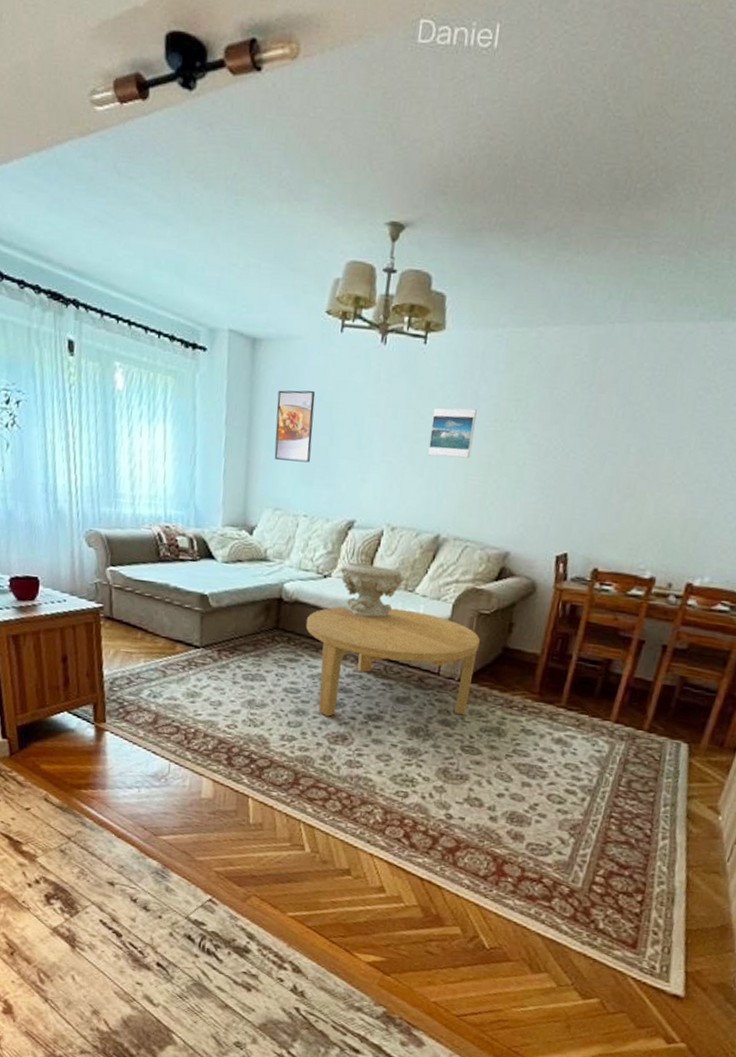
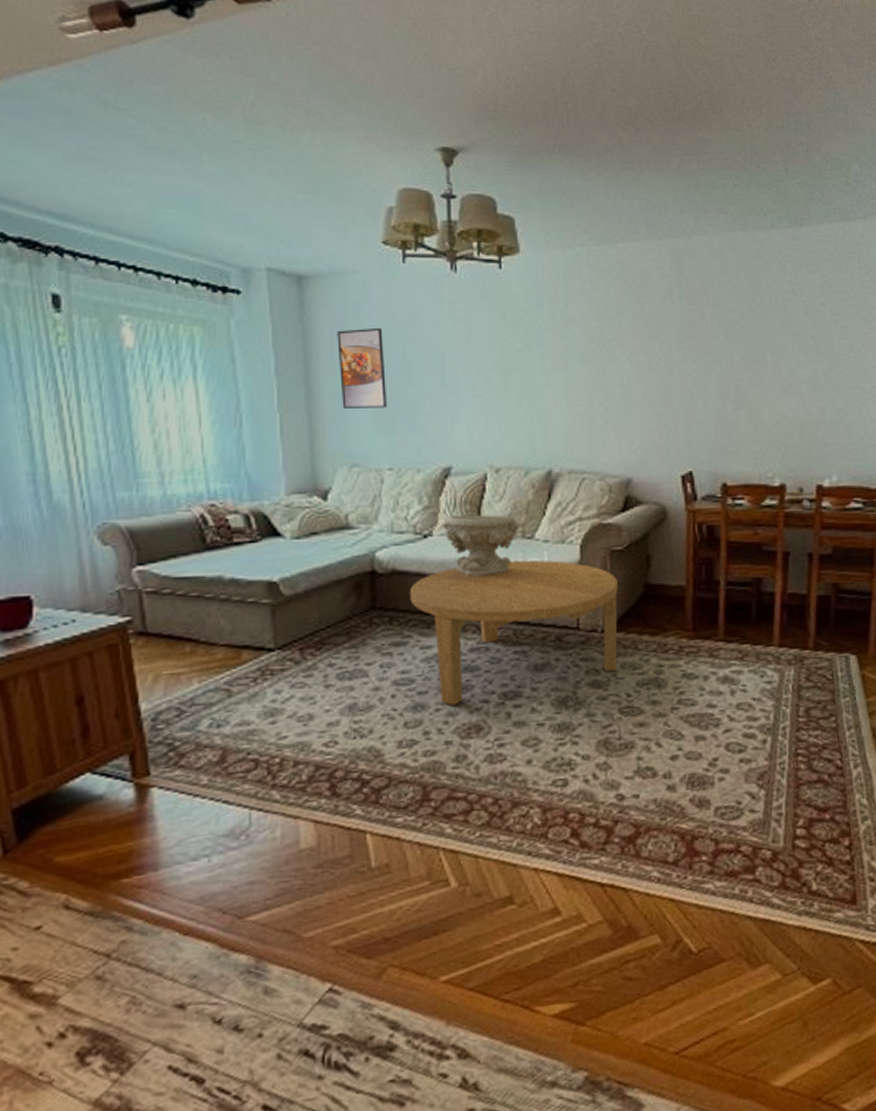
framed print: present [428,407,477,459] -> none [521,331,570,386]

